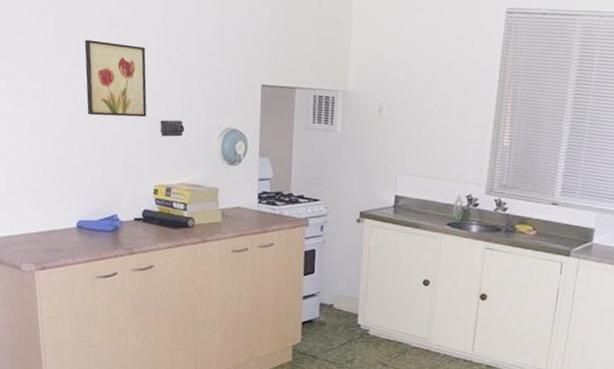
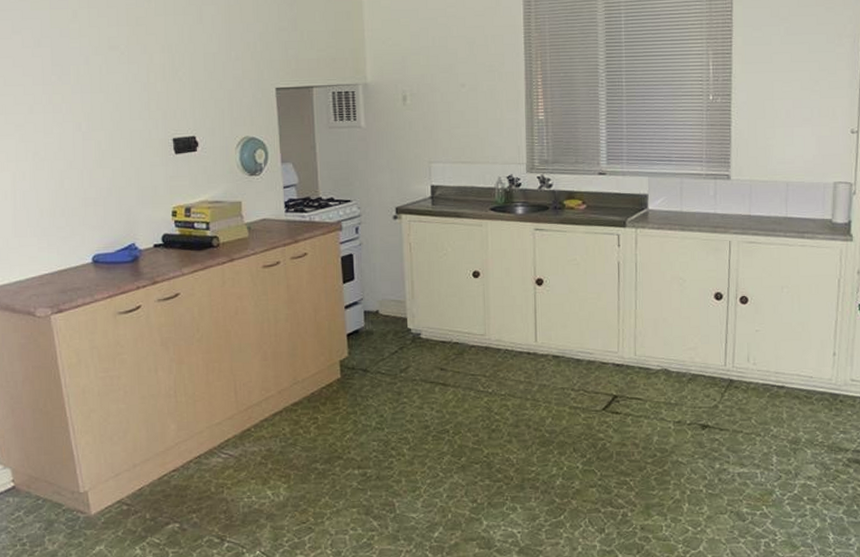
wall art: present [84,39,147,118] -> none [85,64,157,142]

